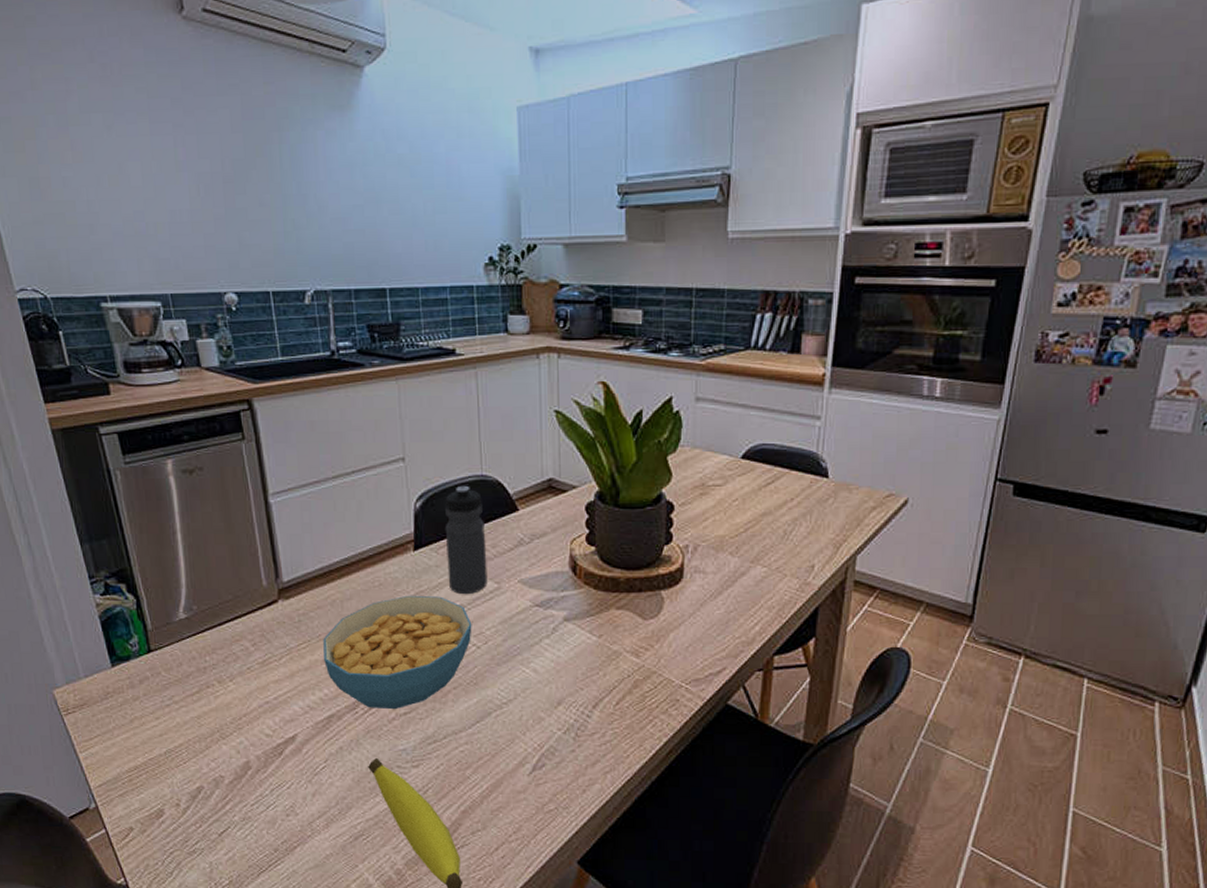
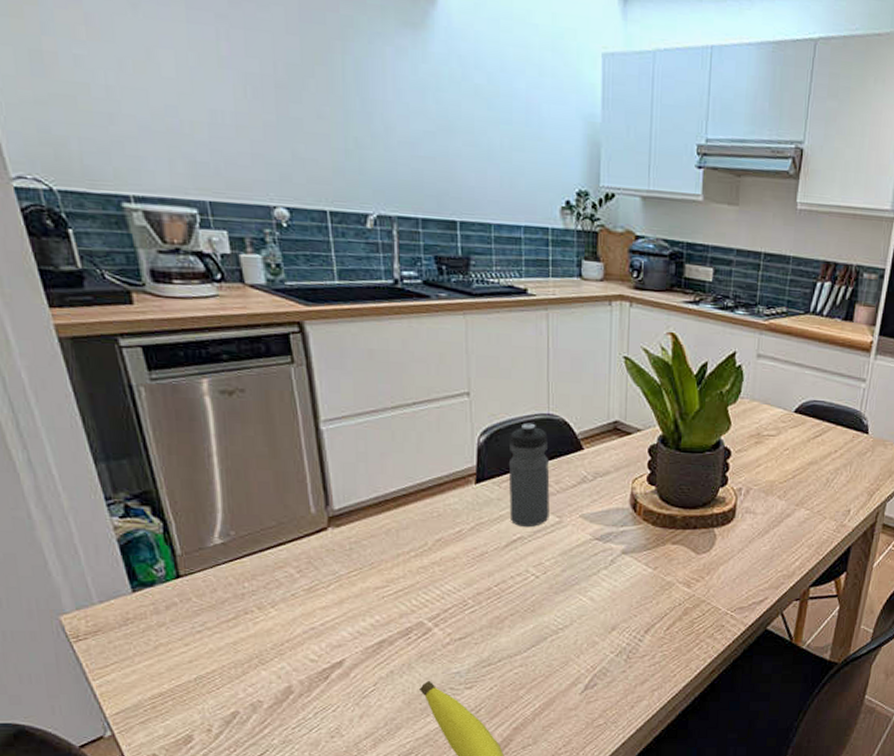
cereal bowl: present [323,595,472,710] -> none [376,526,532,635]

